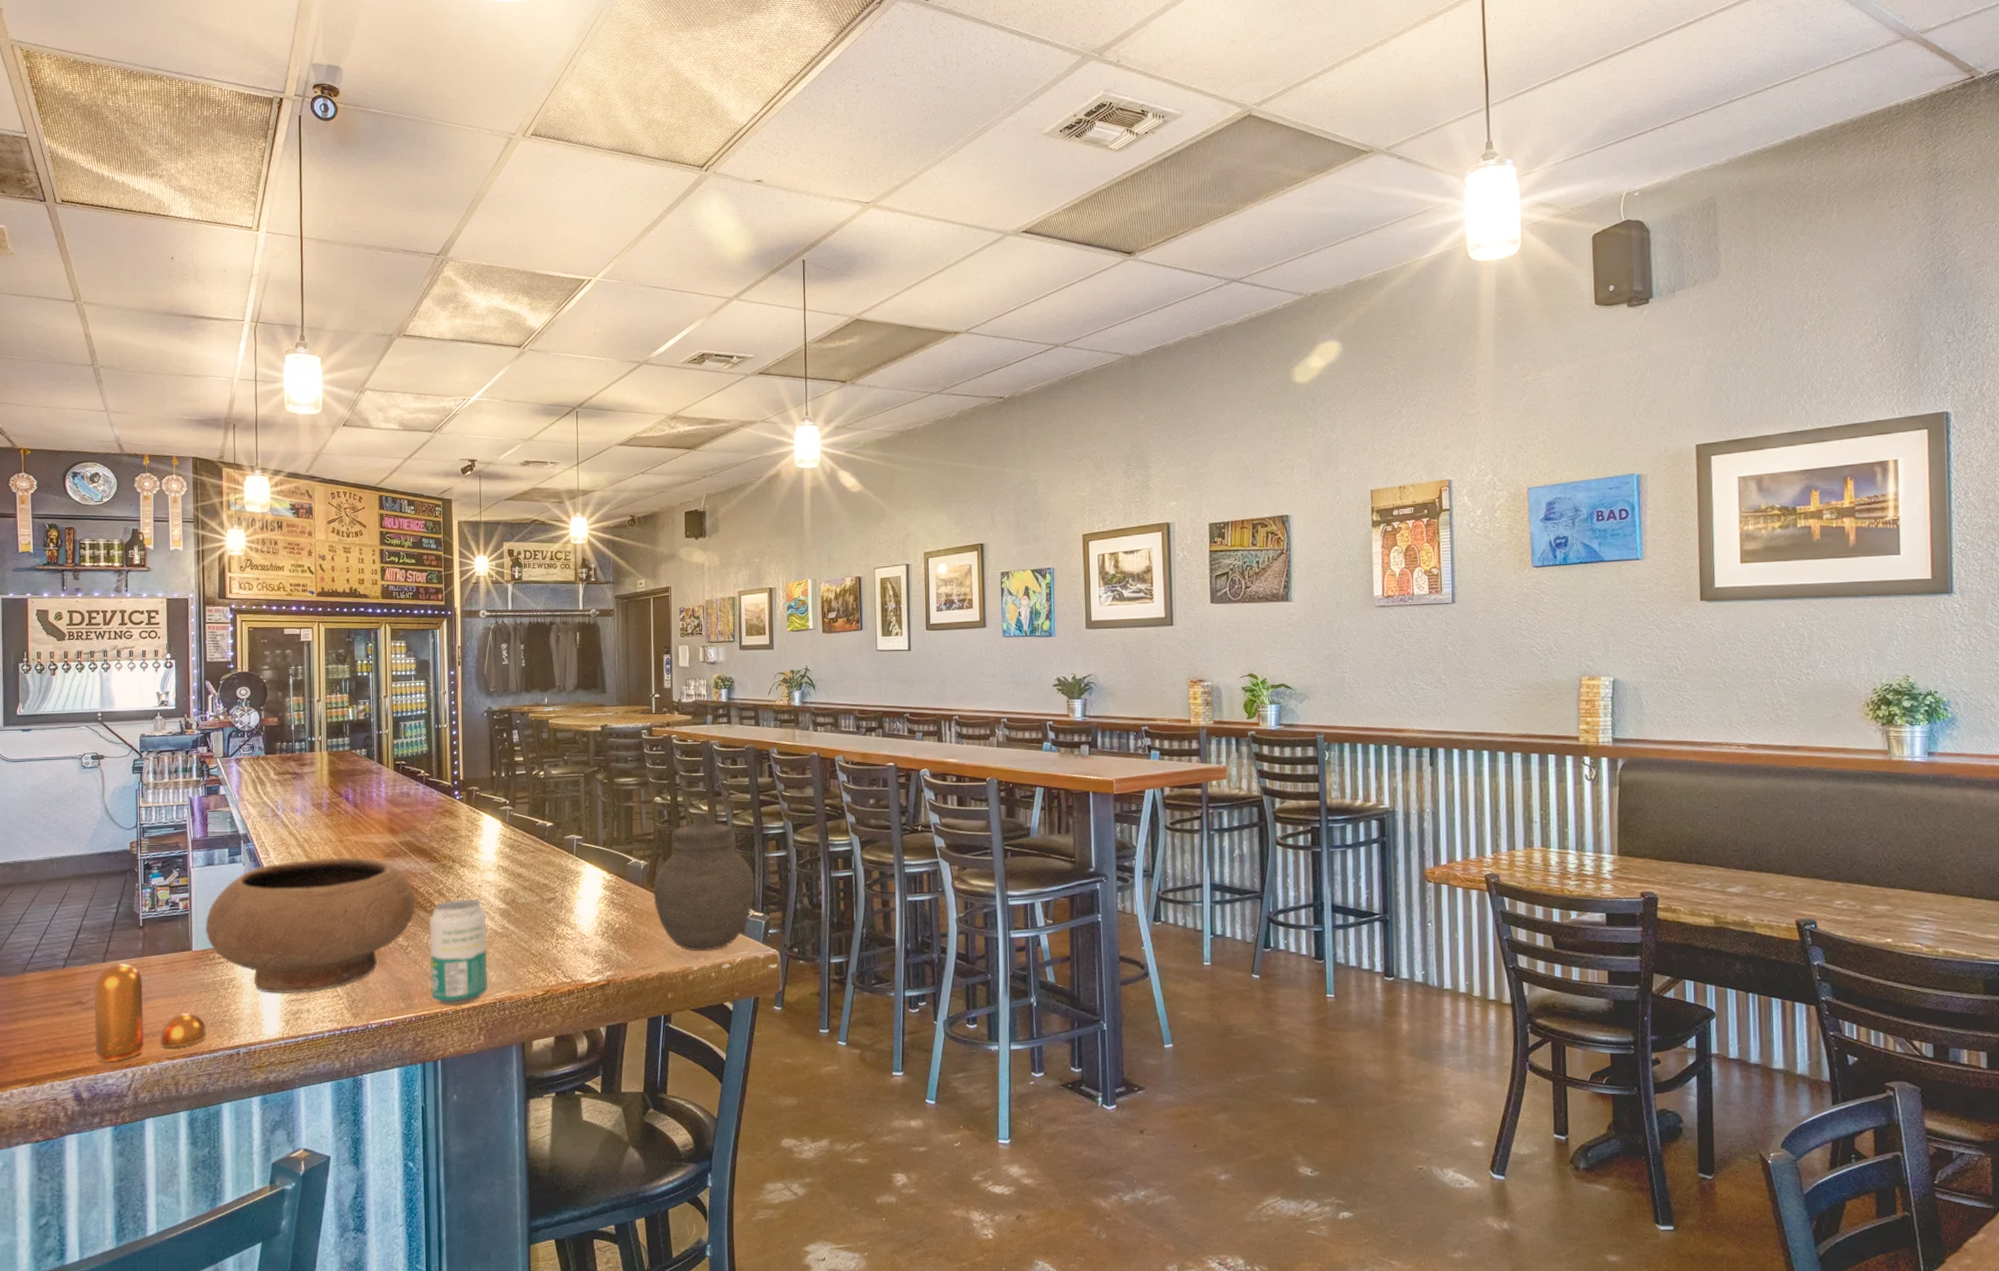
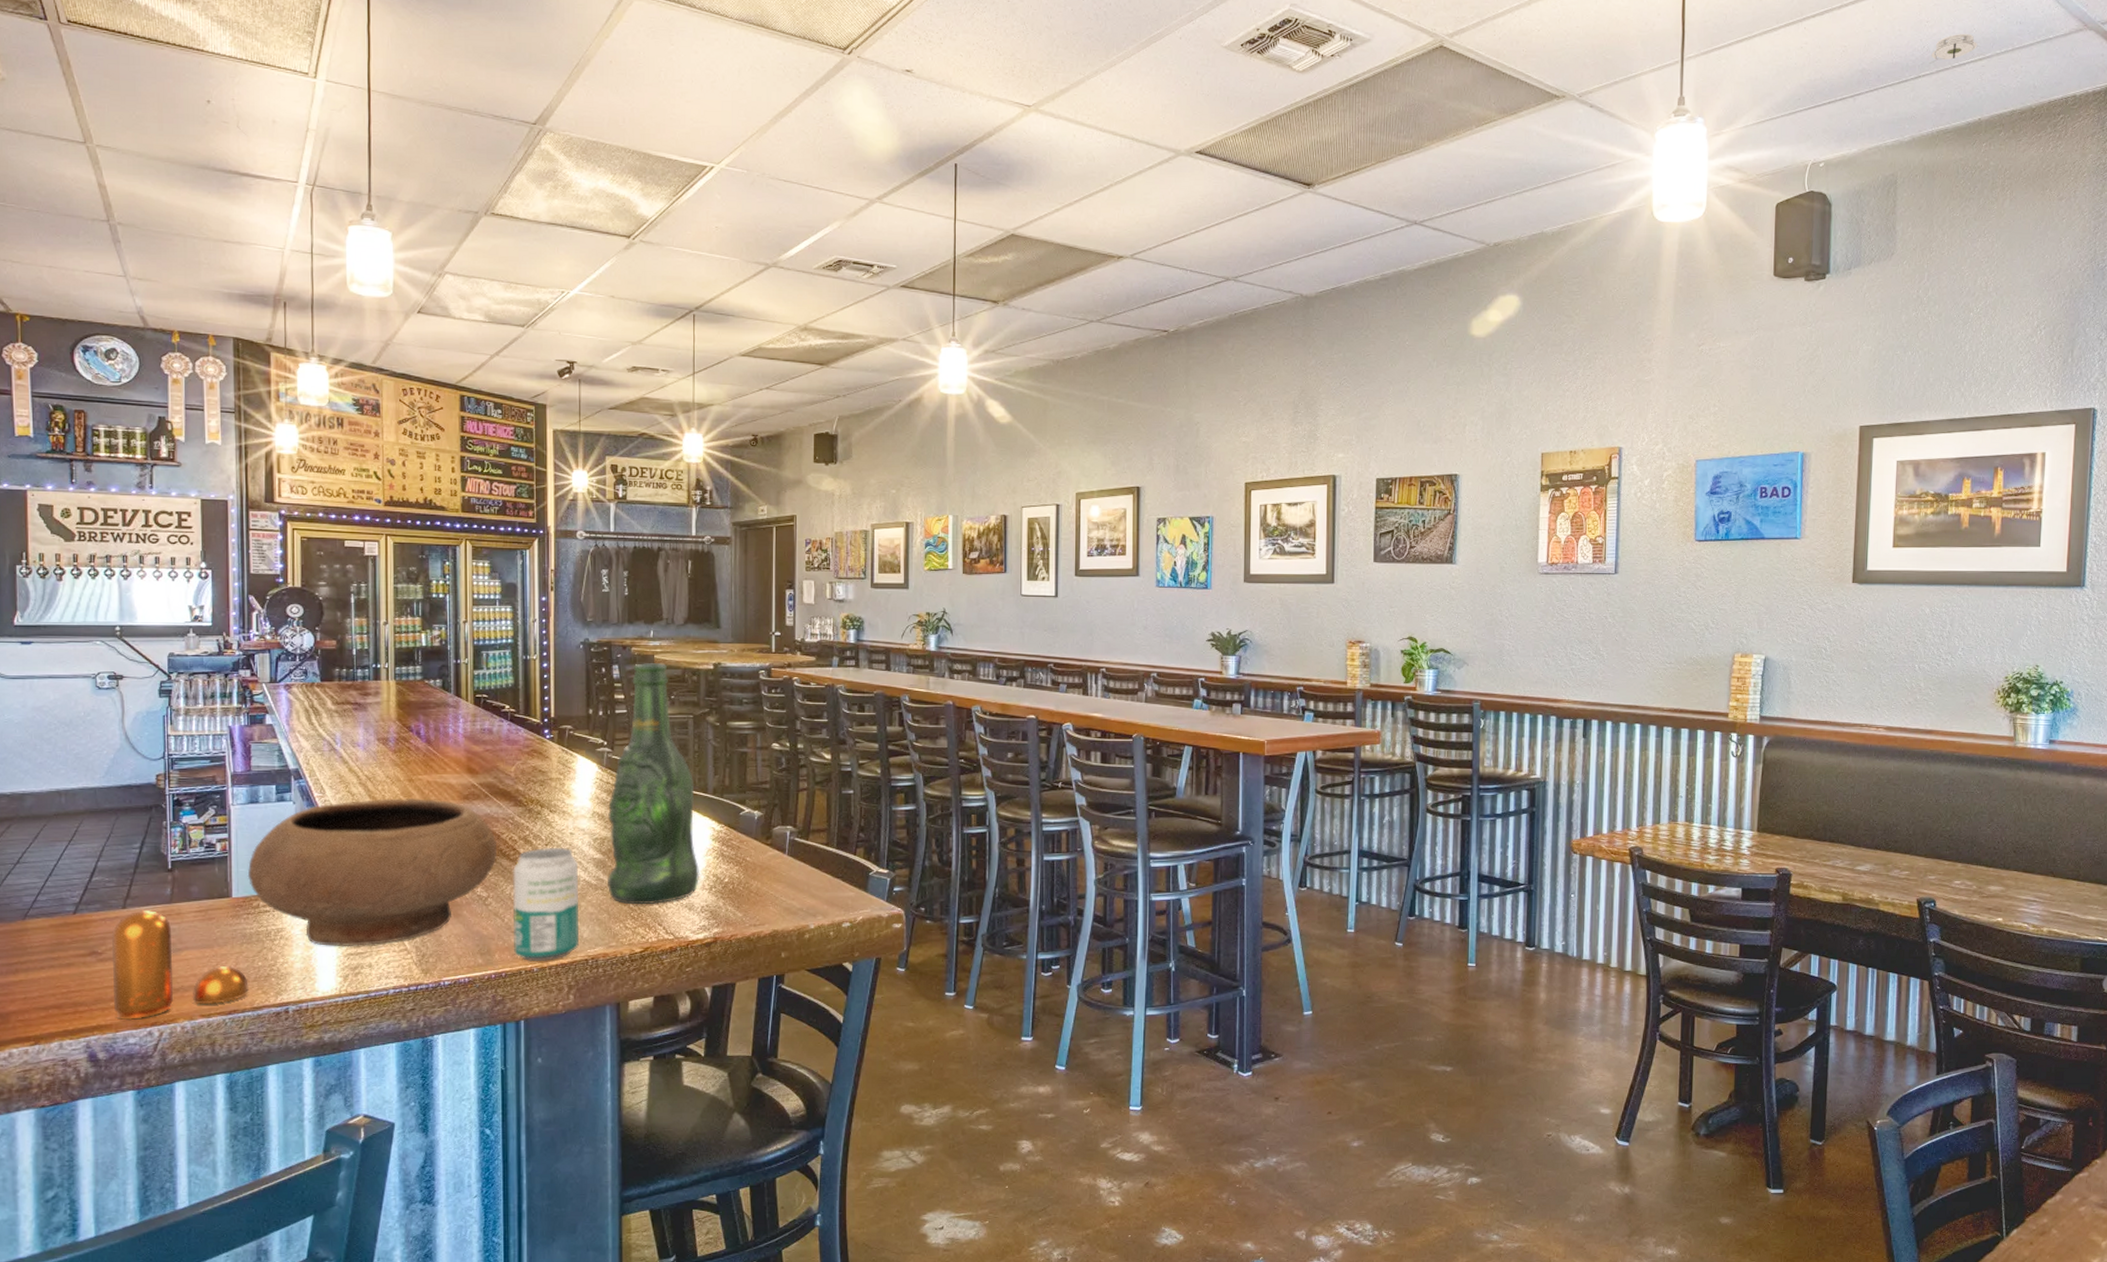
beer bottle: none [511,727,594,951] -> present [606,663,700,905]
jar: present [652,812,755,952] -> none [767,761,880,909]
smoke detector: none [1741,55,1791,88] -> present [1930,33,1978,64]

